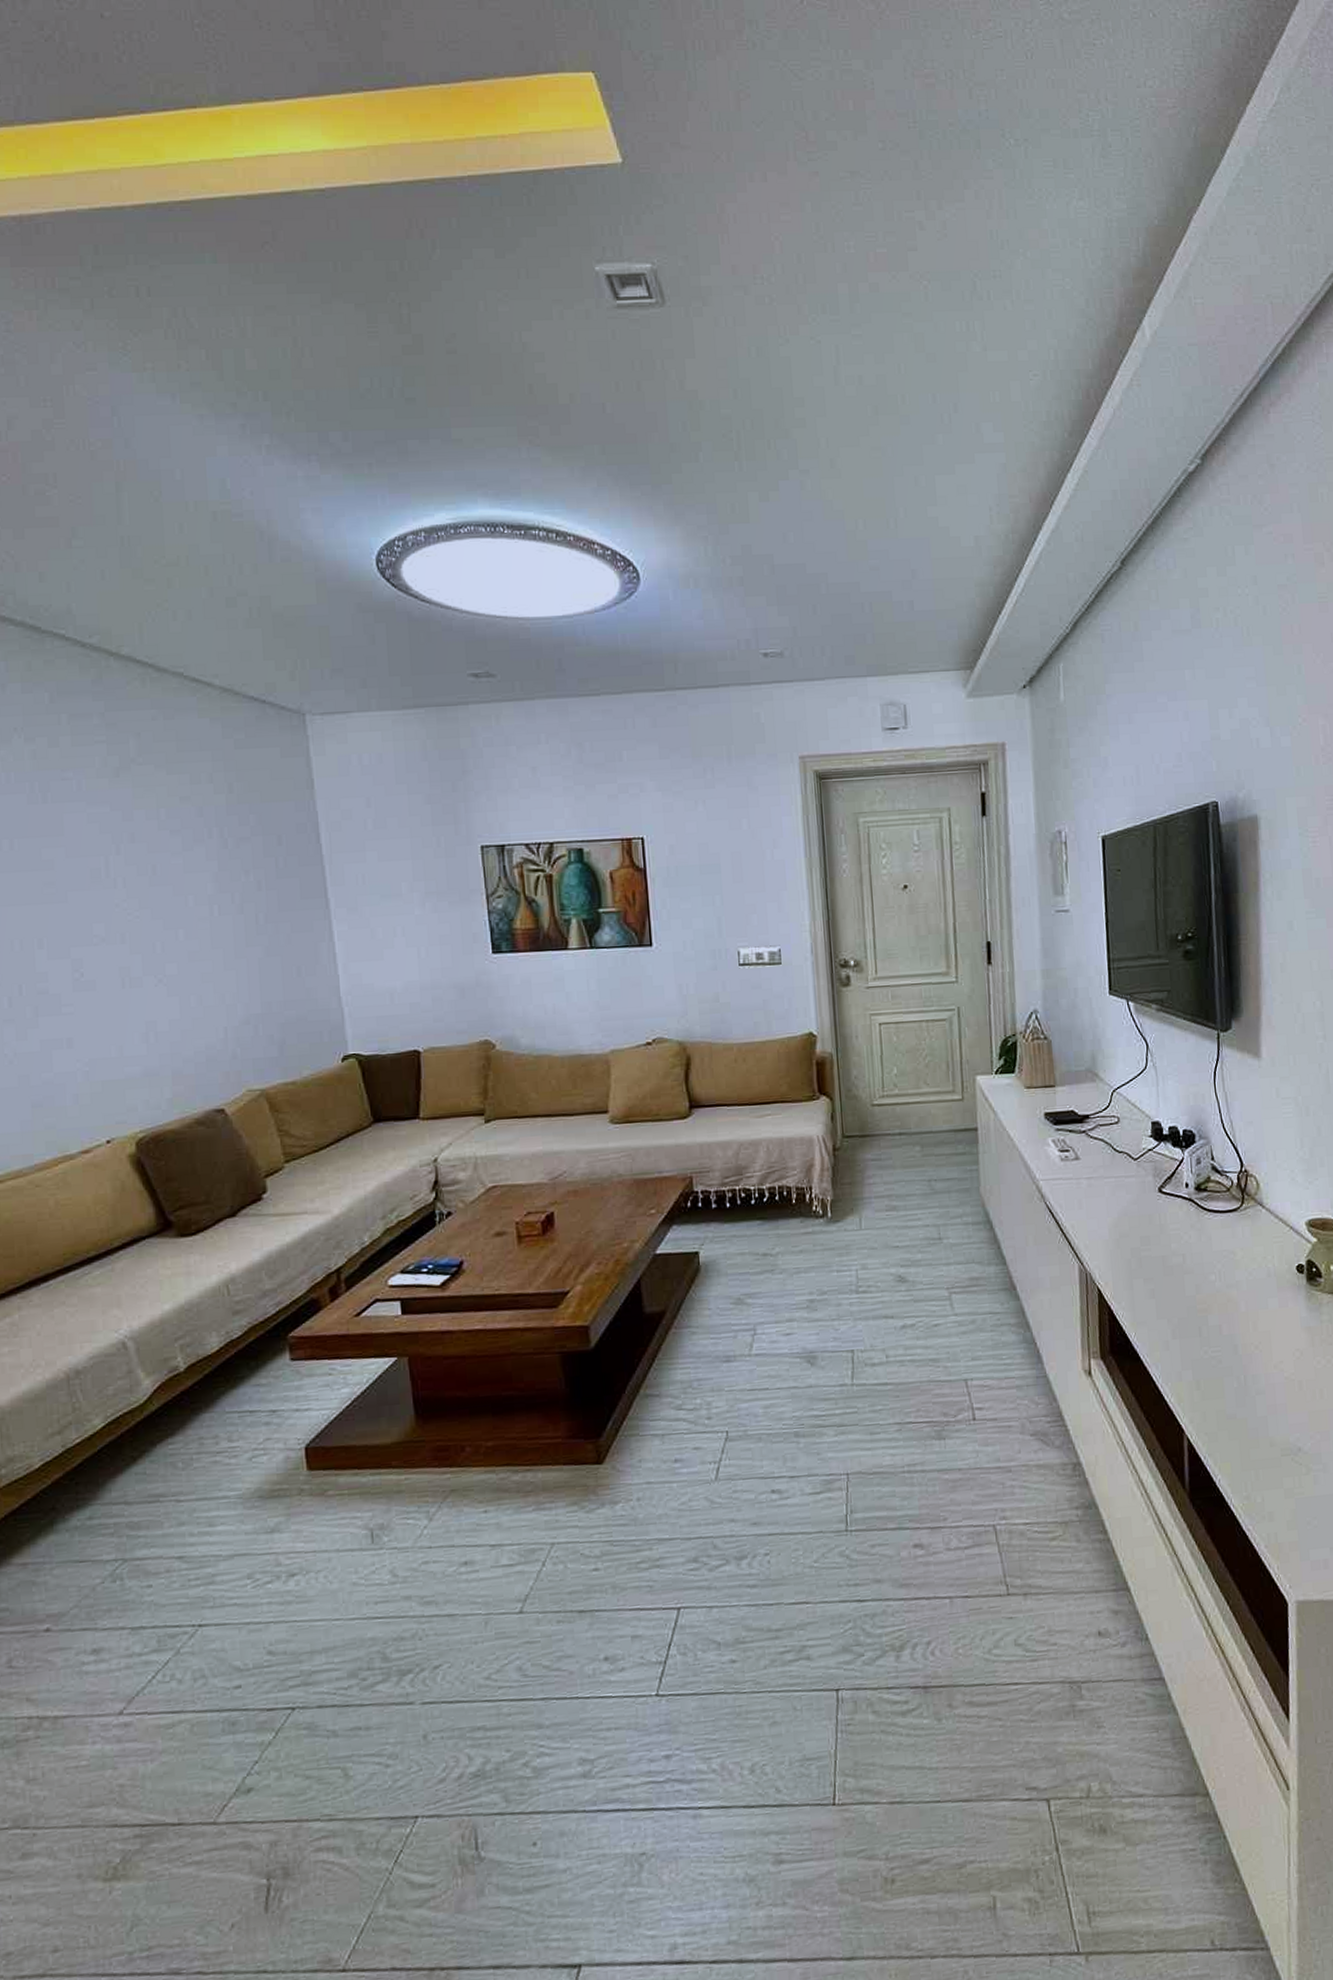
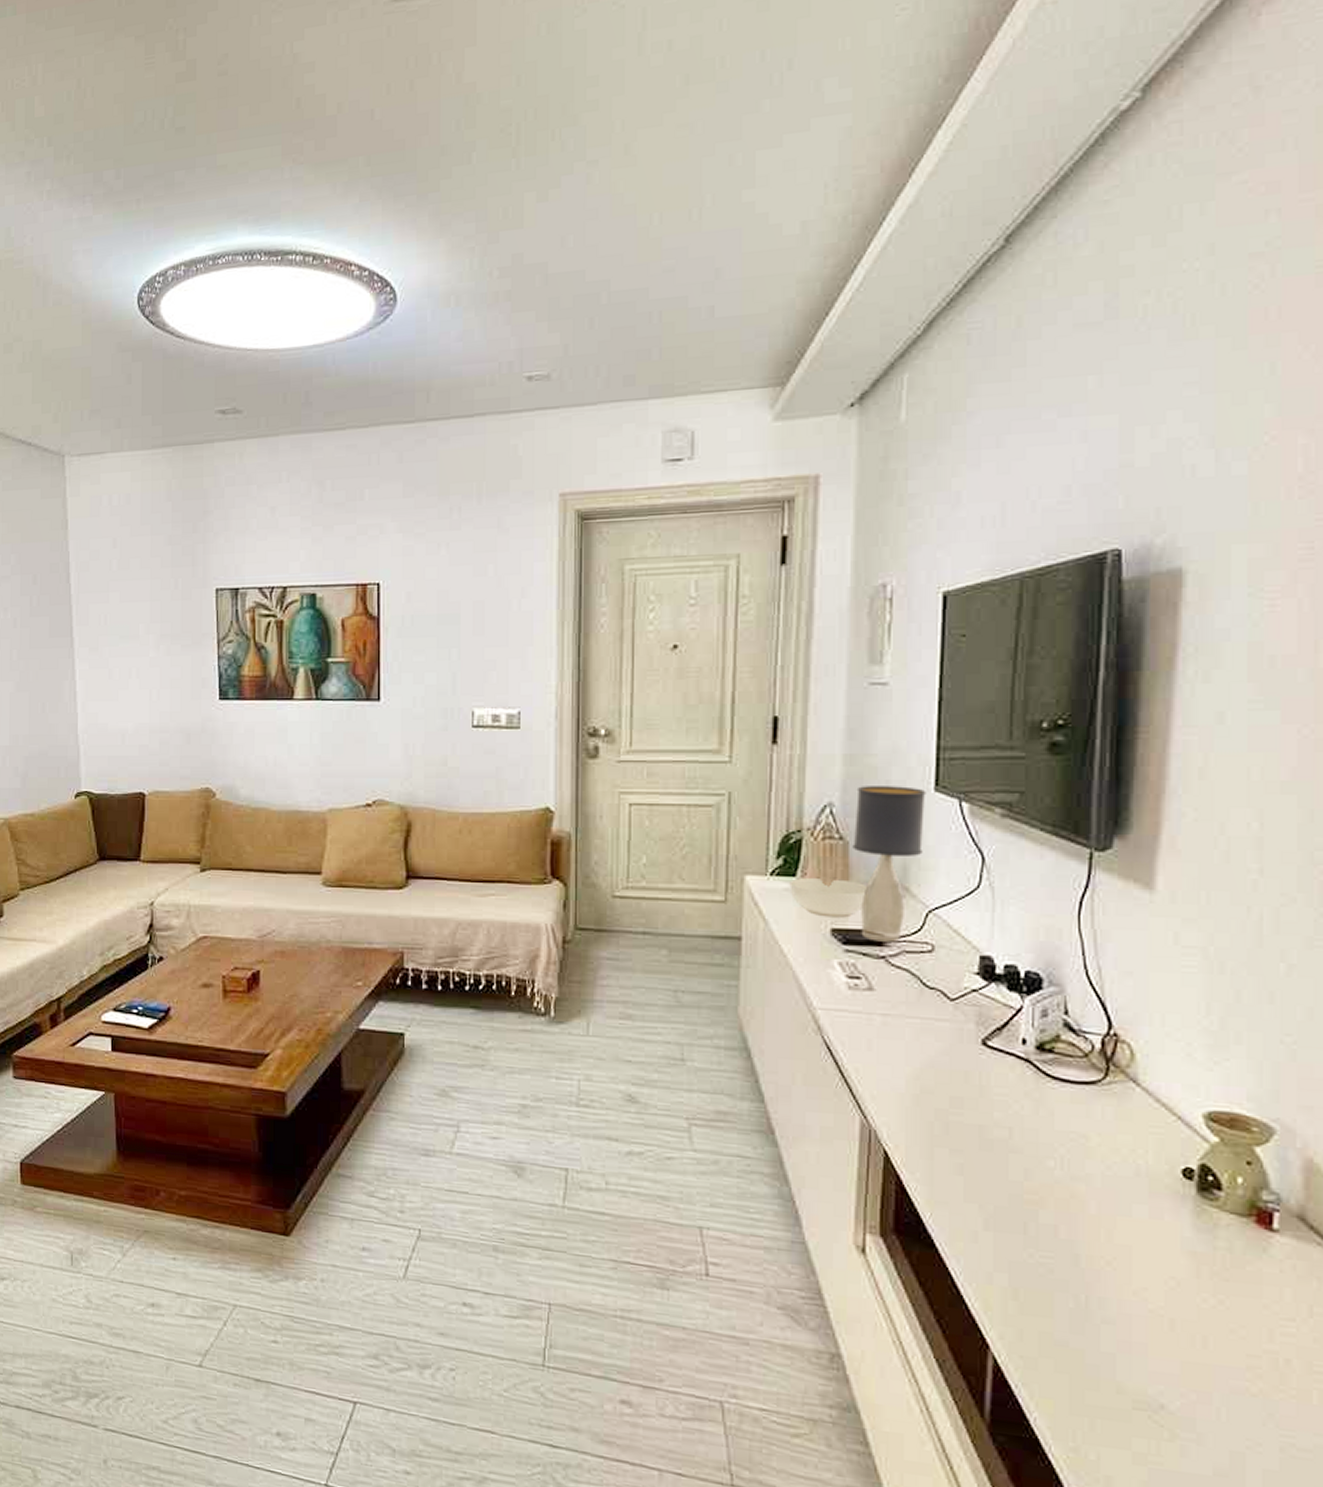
bowl: none [1010,1071,1069,1104] -> present [789,877,868,918]
table lamp: none [1053,992,1105,1120] -> present [853,786,926,942]

